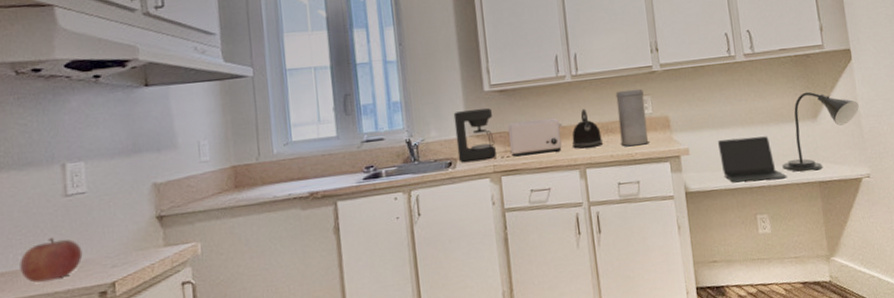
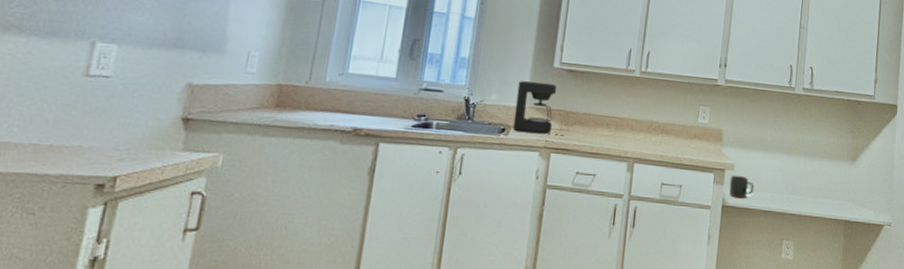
fruit: present [20,237,83,283] -> none [11,115,90,161]
toaster: present [507,117,562,157] -> none [565,103,621,141]
kettle: present [572,108,603,149] -> none [626,105,657,144]
canister: present [615,88,649,147] -> none [672,96,704,152]
mug: none [687,158,715,182] -> present [729,175,755,199]
laptop: present [717,136,787,183] -> none [761,163,818,211]
desk lamp: present [782,91,859,172] -> none [815,135,894,210]

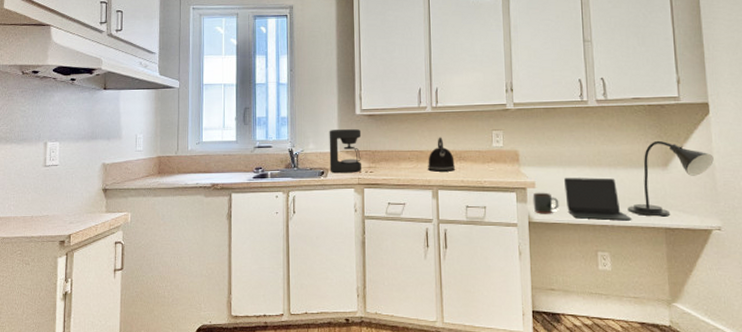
kettle: none [626,105,657,144] -> present [428,137,455,172]
laptop: none [761,163,818,211] -> present [563,177,632,221]
desk lamp: none [815,135,894,210] -> present [627,140,714,217]

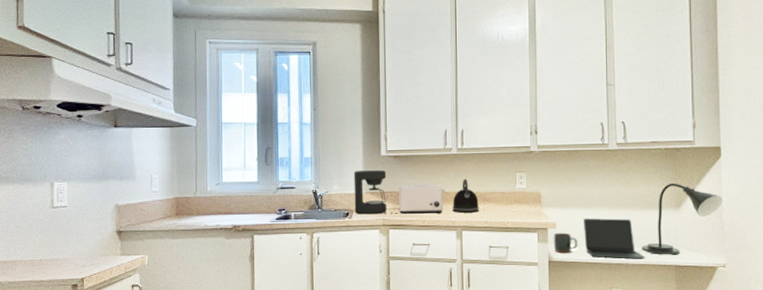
toaster: none [372,142,420,173] -> present [398,184,445,214]

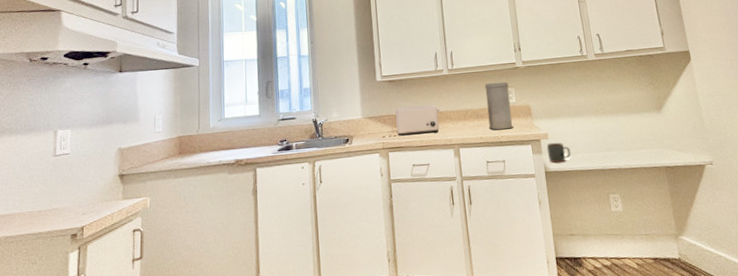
coffee maker: present [354,170,387,215] -> none [351,95,386,140]
kettle: present [453,178,479,213] -> none [448,97,474,131]
canister: none [494,165,521,216] -> present [485,81,513,131]
laptop: present [583,218,645,259] -> none [572,125,636,165]
desk lamp: present [641,183,722,255] -> none [631,87,700,158]

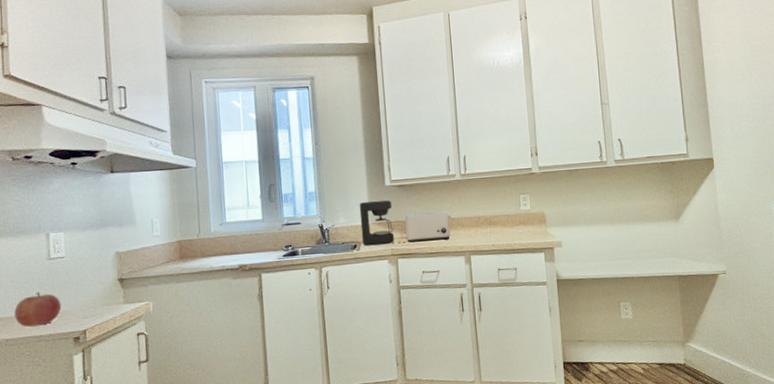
fruit: none [16,188,62,224] -> present [14,292,62,327]
coffee maker: none [351,95,386,140] -> present [359,200,395,246]
canister: present [485,81,513,131] -> none [499,187,527,238]
mug: present [546,142,571,163] -> none [559,250,584,271]

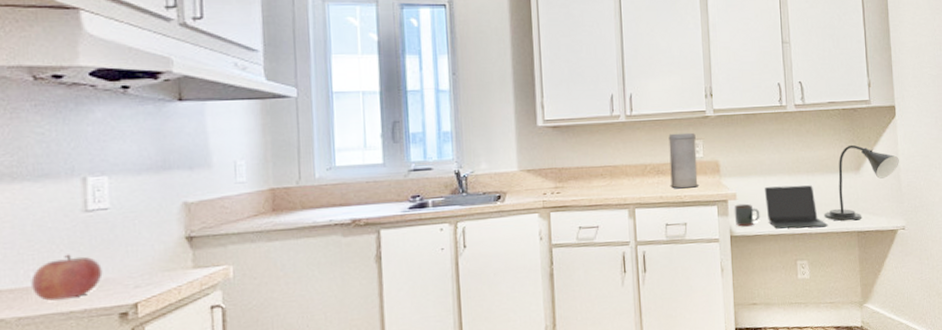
coffee maker: present [359,200,395,246] -> none [505,143,547,197]
toaster: present [404,210,451,243] -> none [559,156,614,193]
canister: none [499,187,527,238] -> present [668,132,698,189]
mug: none [559,250,584,271] -> present [734,203,760,227]
laptop: none [587,233,649,273] -> present [764,185,828,229]
desk lamp: none [645,195,719,267] -> present [824,144,899,222]

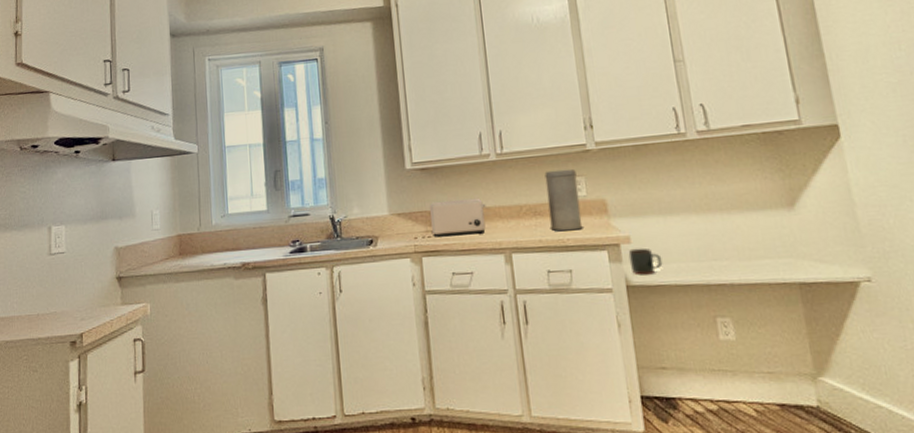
fruit: present [31,254,103,301] -> none [15,290,60,328]
toaster: none [559,156,614,193] -> present [429,197,486,237]
laptop: present [764,185,828,229] -> none [664,225,756,278]
desk lamp: present [824,144,899,222] -> none [748,175,853,270]

